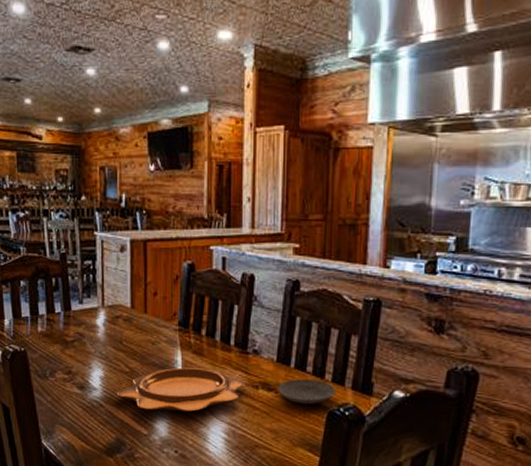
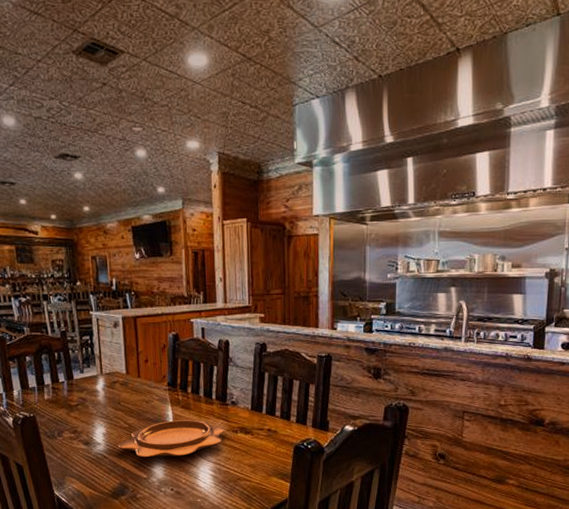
plate: present [277,379,335,405] -> none [253,422,299,443]

